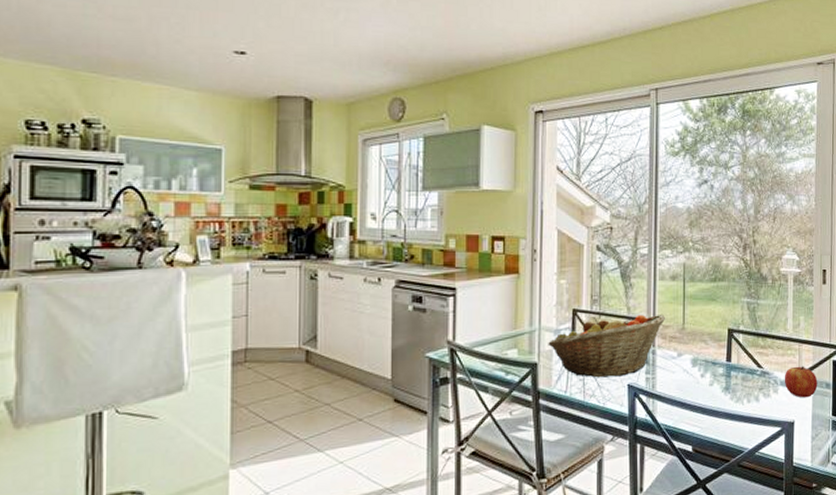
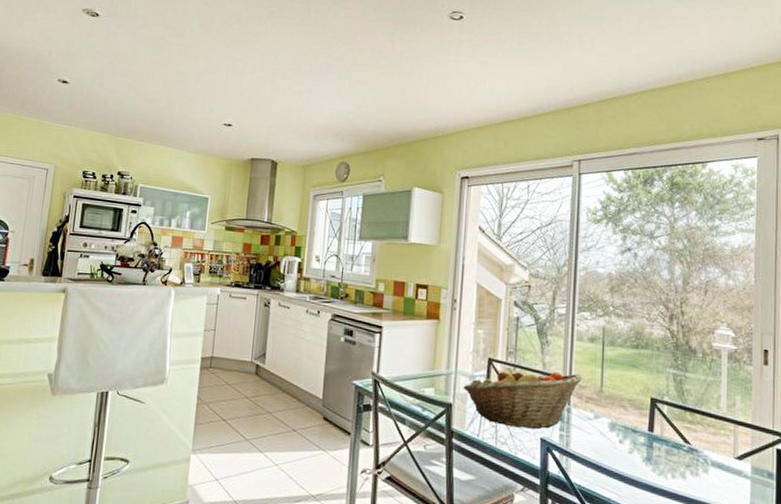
apple: present [784,366,818,398] -> none [716,448,757,485]

